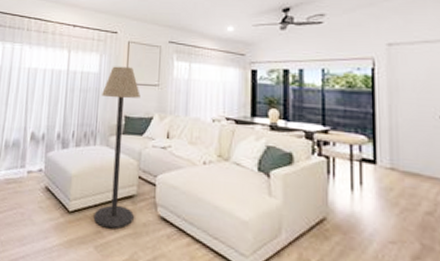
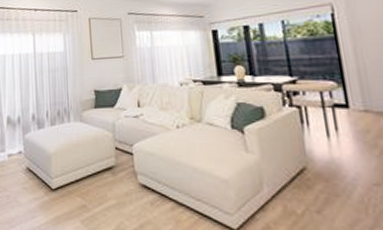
floor lamp: present [93,66,140,229] -> none [70,42,116,202]

